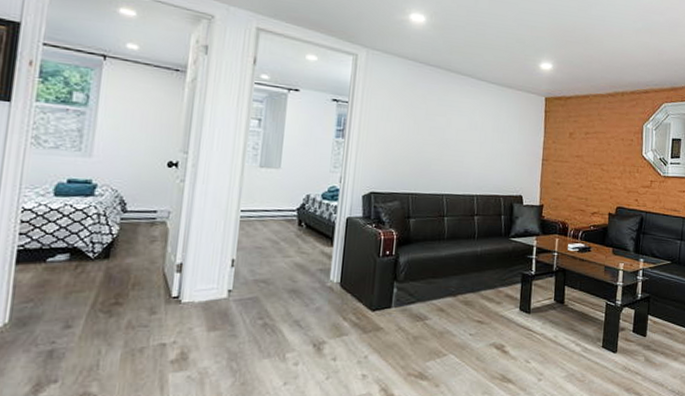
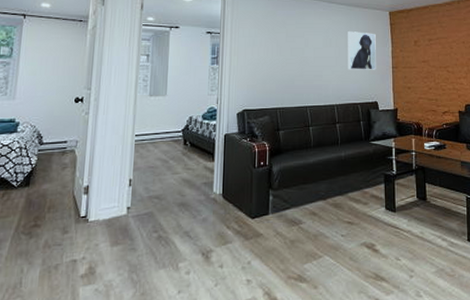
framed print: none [493,115,528,161] -> present [348,31,376,70]

